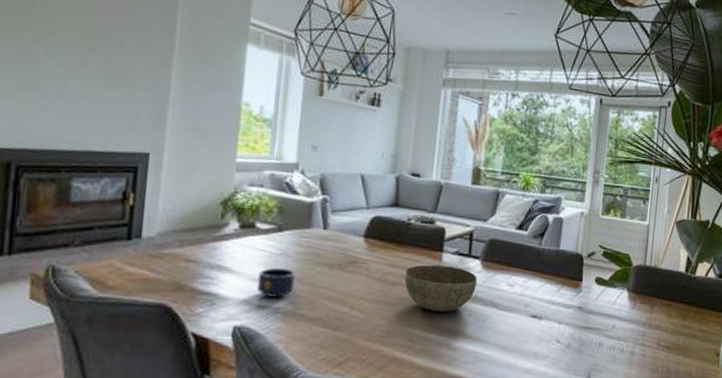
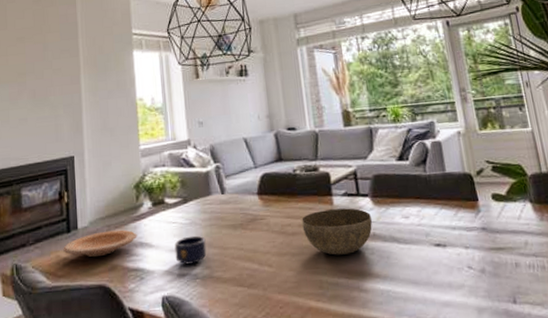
plate: none [119,246,216,273] -> present [63,229,137,258]

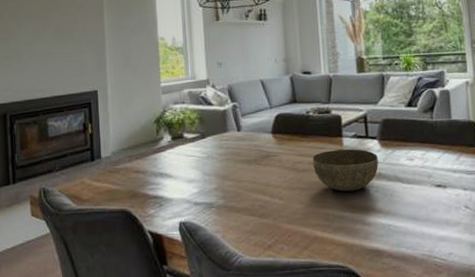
plate: present [63,229,137,258] -> none [87,160,157,185]
mug: present [174,235,207,265] -> none [192,168,222,195]

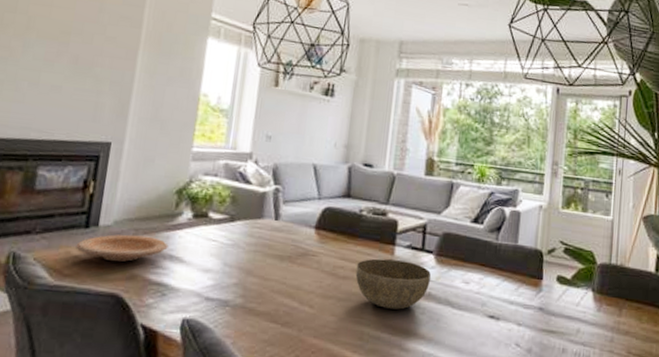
plate: none [87,160,157,185] -> present [76,234,169,262]

